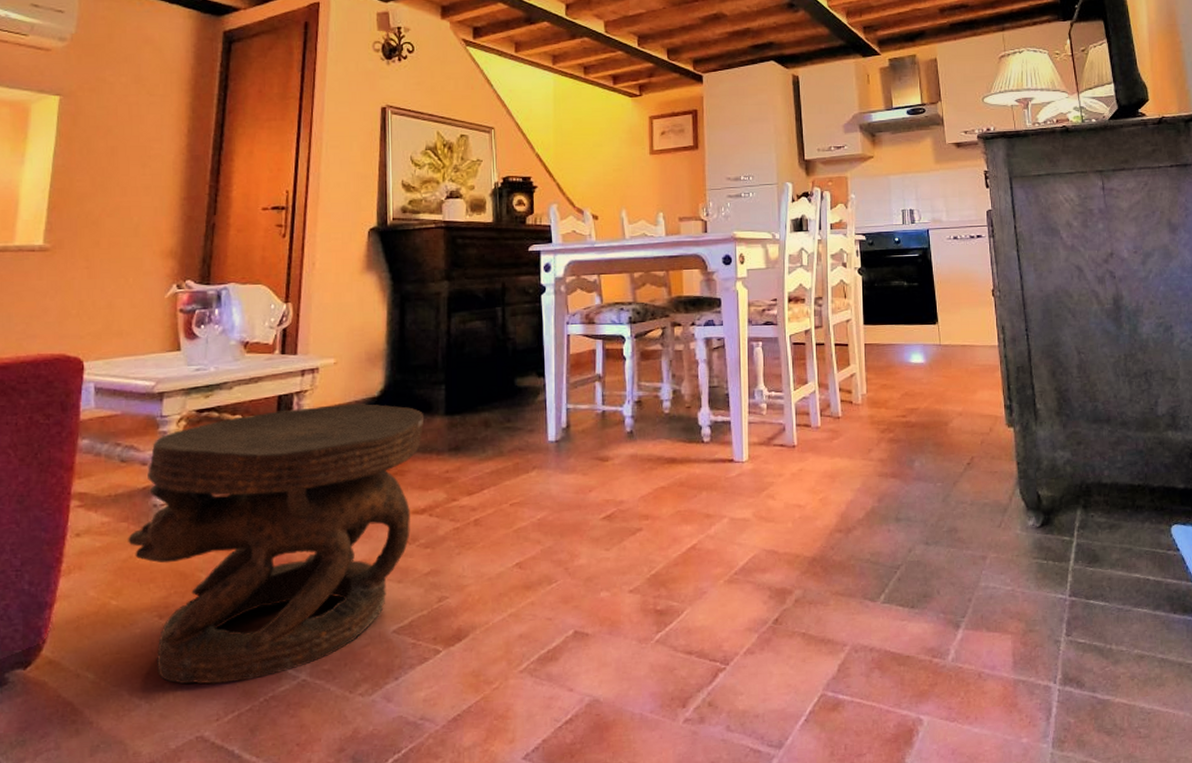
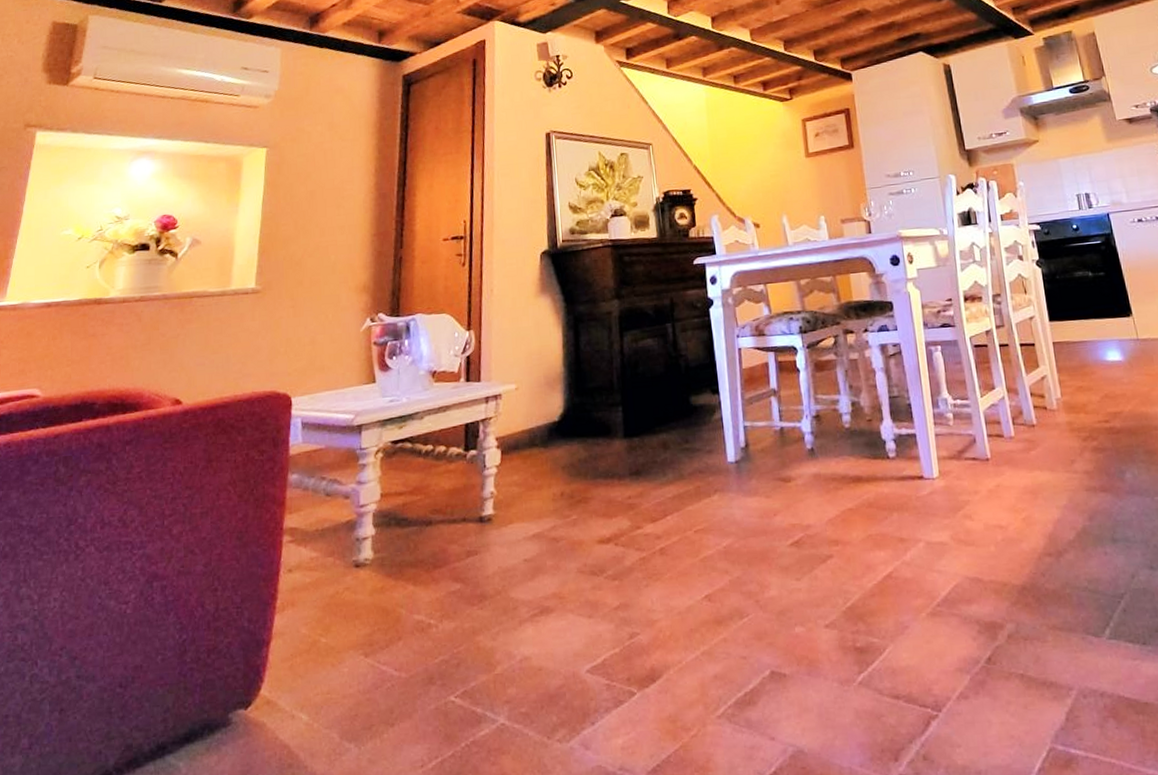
side table: present [128,404,425,685] -> none [334,429,604,728]

